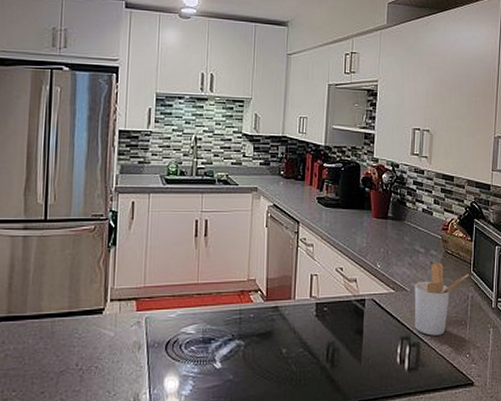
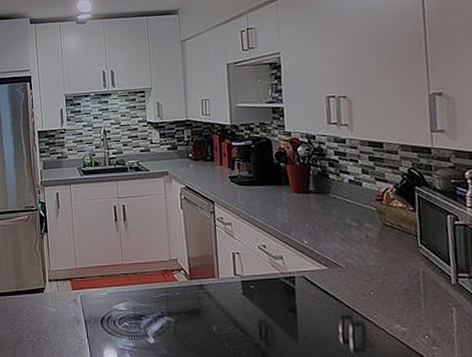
utensil holder: present [414,263,469,336] -> none [350,236,416,315]

